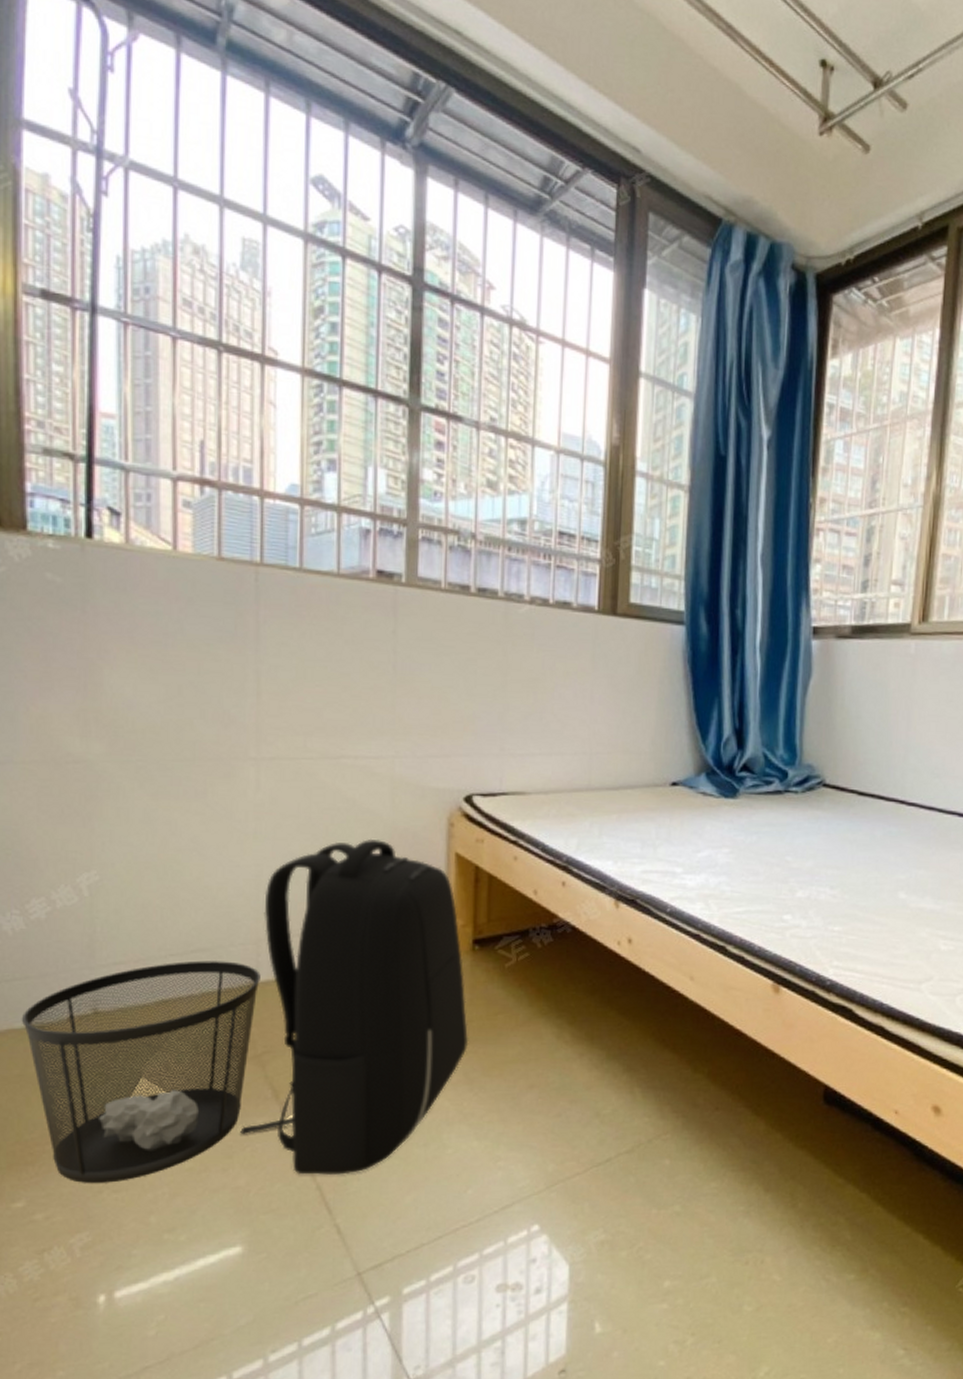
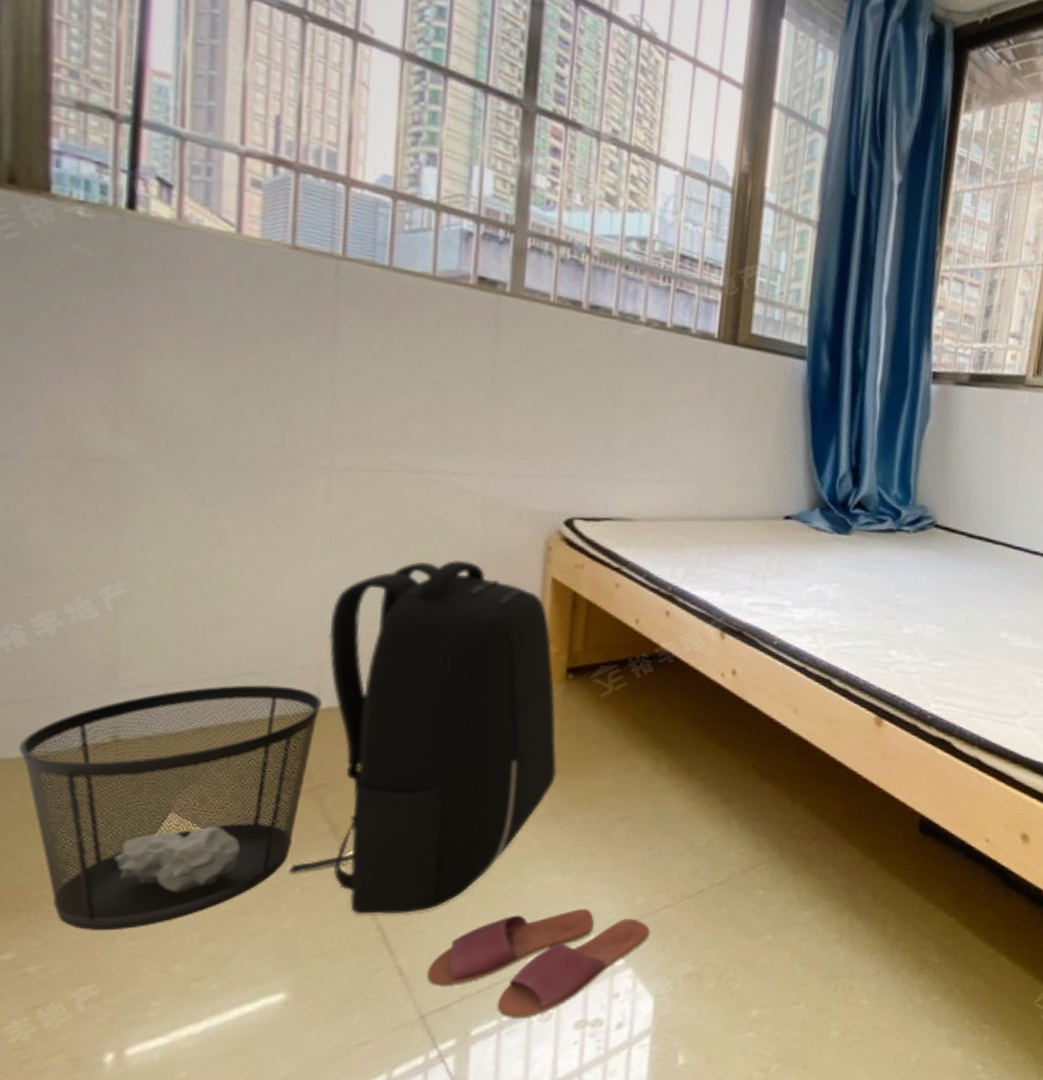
slippers: none [362,1175,562,1279] -> present [427,909,650,1018]

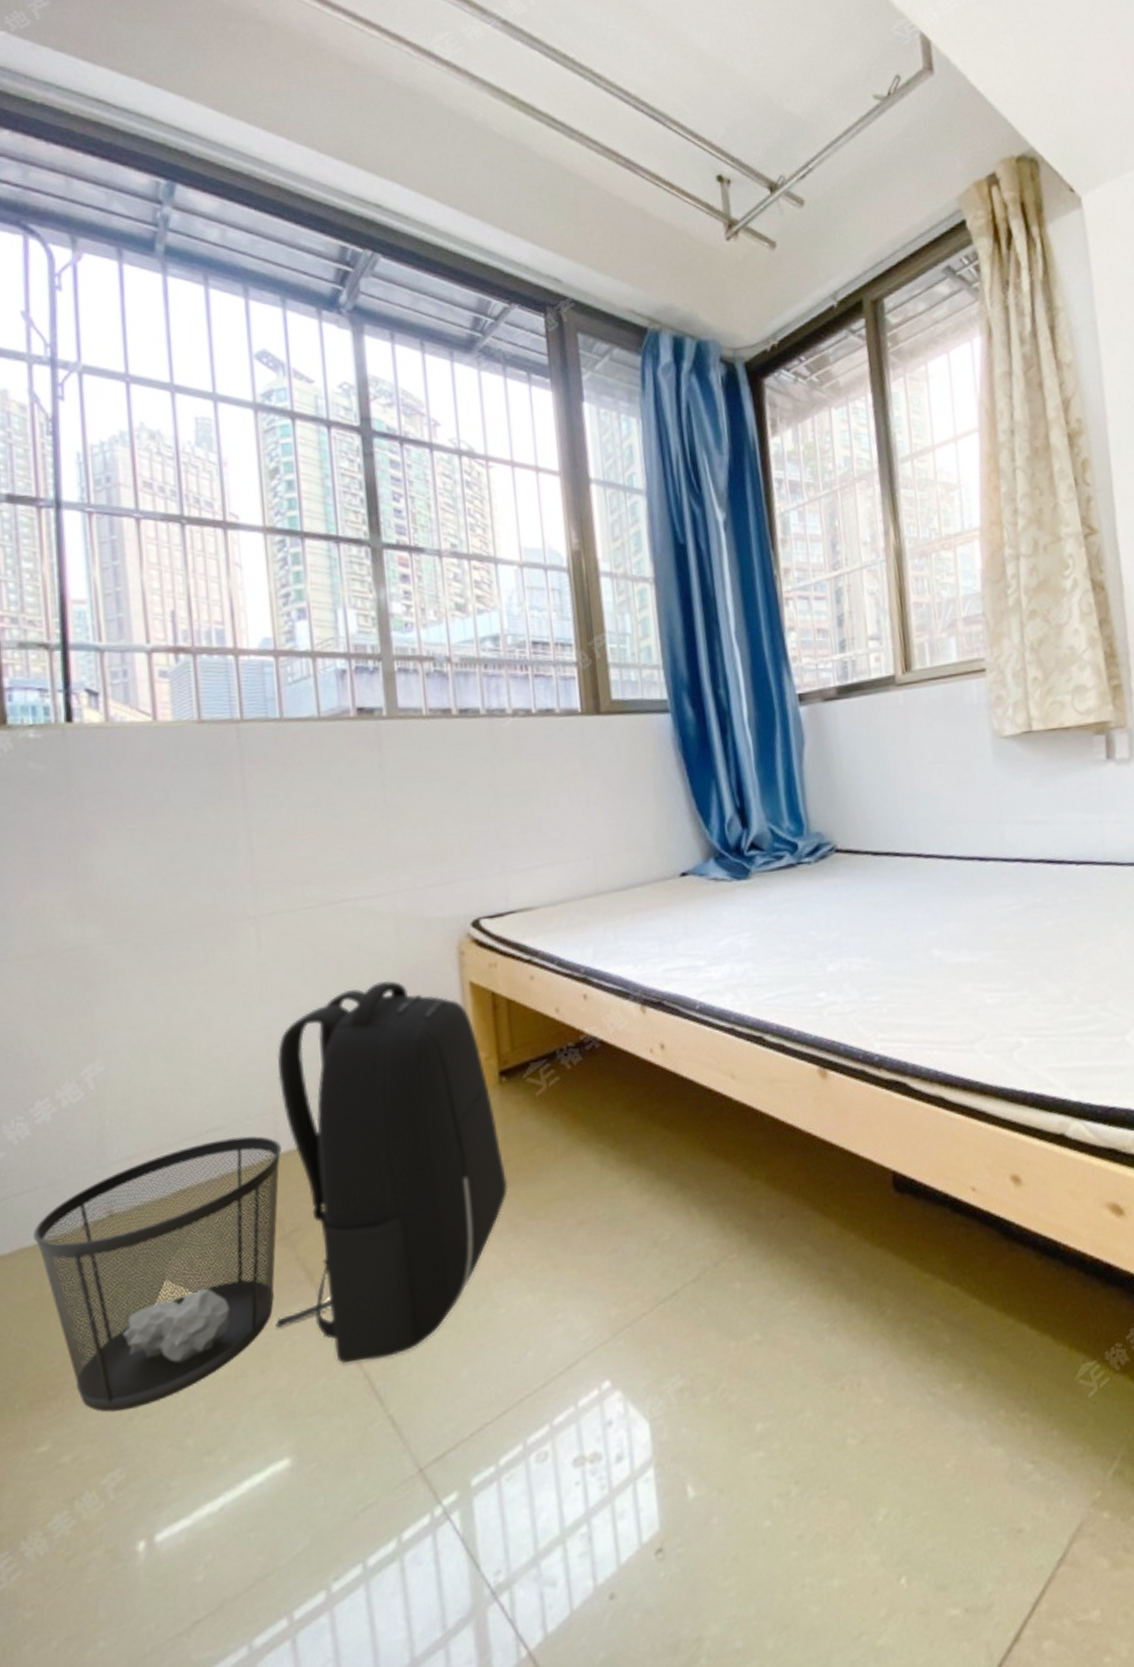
slippers: present [427,909,650,1018] -> none [418,1328,631,1461]

